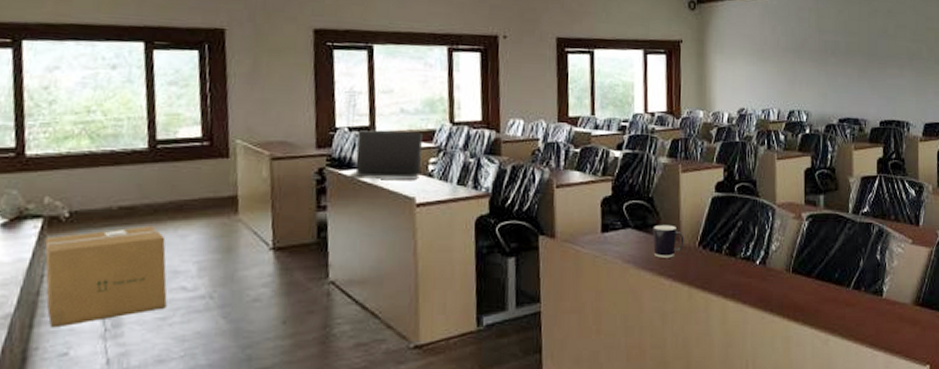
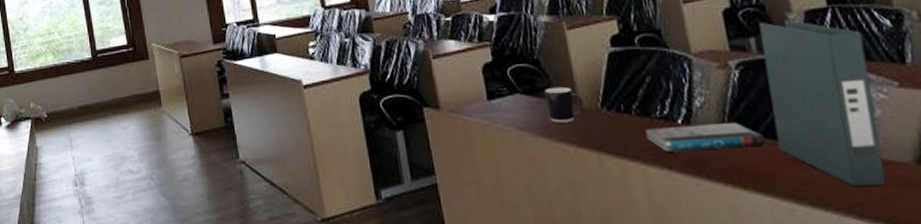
box: present [44,226,167,328] -> none [34,121,121,206]
laptop computer: present [348,130,423,181] -> none [242,18,304,69]
book: none [730,265,818,289] -> present [645,121,766,152]
binder: none [825,182,895,322] -> present [759,20,887,187]

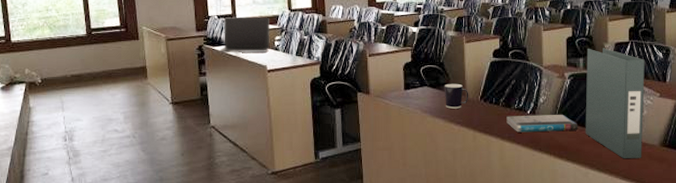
laptop computer: none [242,18,304,69] -> present [219,17,270,54]

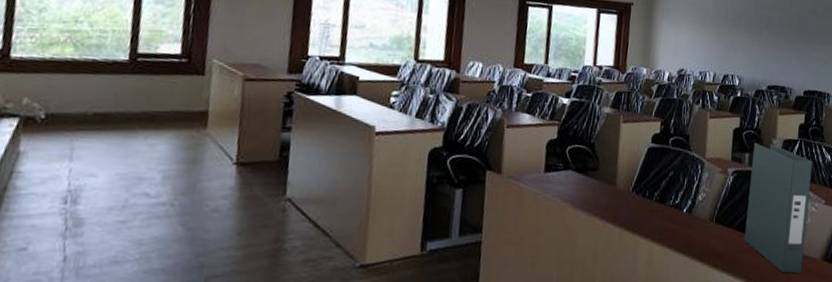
laptop computer: present [219,17,270,54] -> none [314,60,388,110]
mug: present [444,83,469,109] -> none [590,169,620,201]
book: present [506,114,578,132] -> none [659,213,738,236]

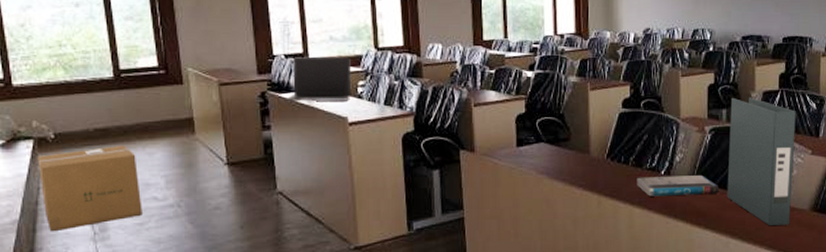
box: none [11,133,135,223] -> present [37,146,142,232]
laptop computer: none [314,60,388,110] -> present [287,56,352,102]
book: none [659,213,738,236] -> present [637,174,719,196]

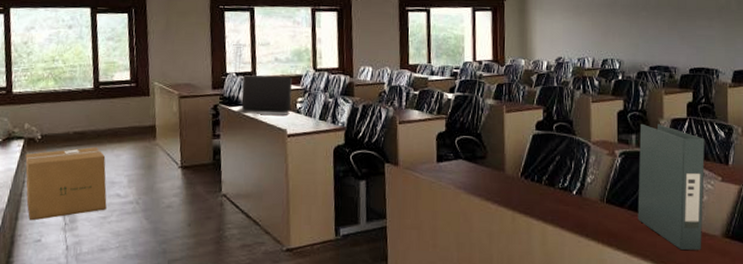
book: present [637,174,719,196] -> none [549,196,630,216]

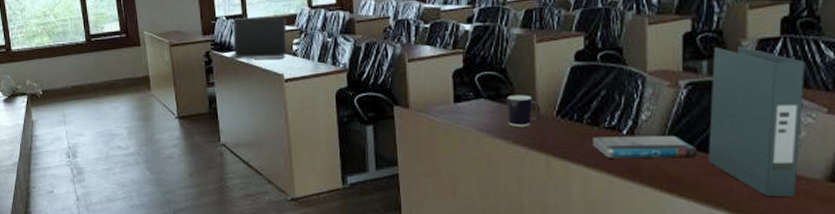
box: present [25,147,107,221] -> none [30,101,110,173]
mug: none [480,157,508,186] -> present [506,94,541,127]
book: none [549,196,630,216] -> present [592,135,698,159]

